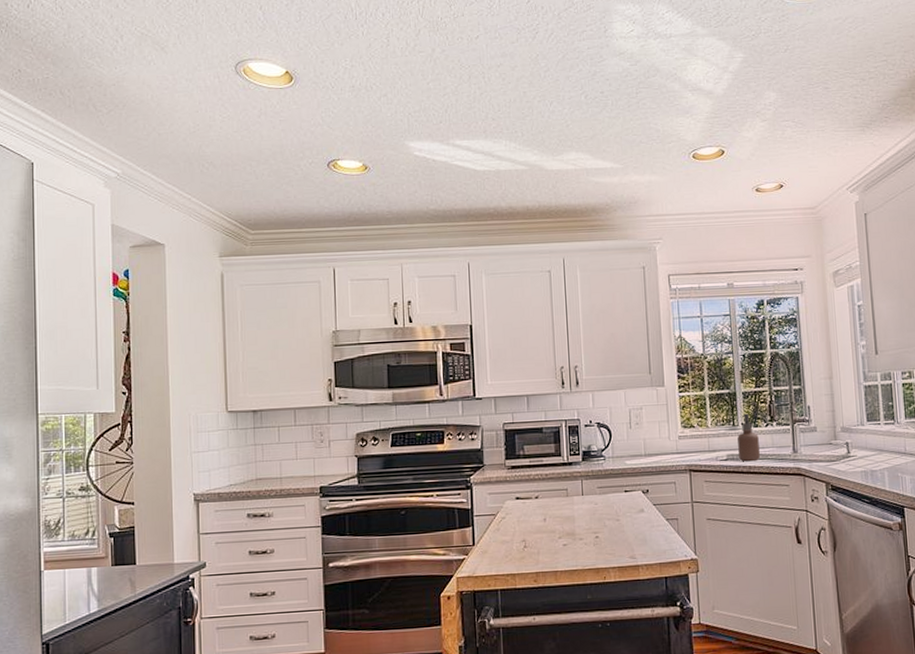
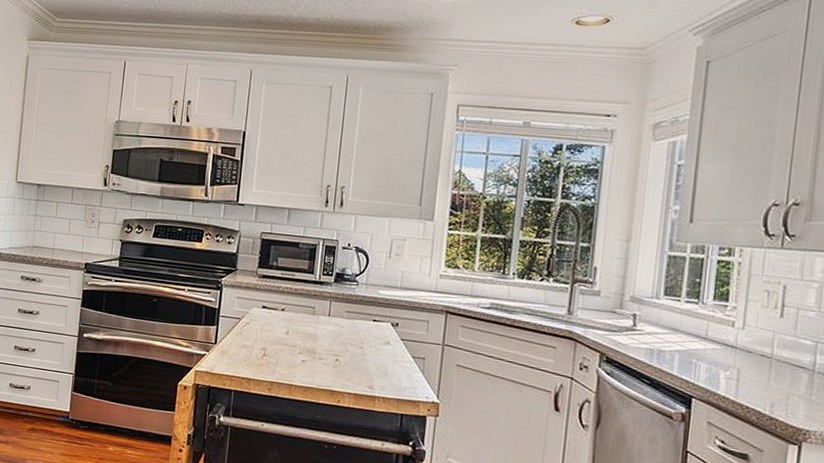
soap dispenser: present [737,413,760,462] -> none [503,263,530,316]

